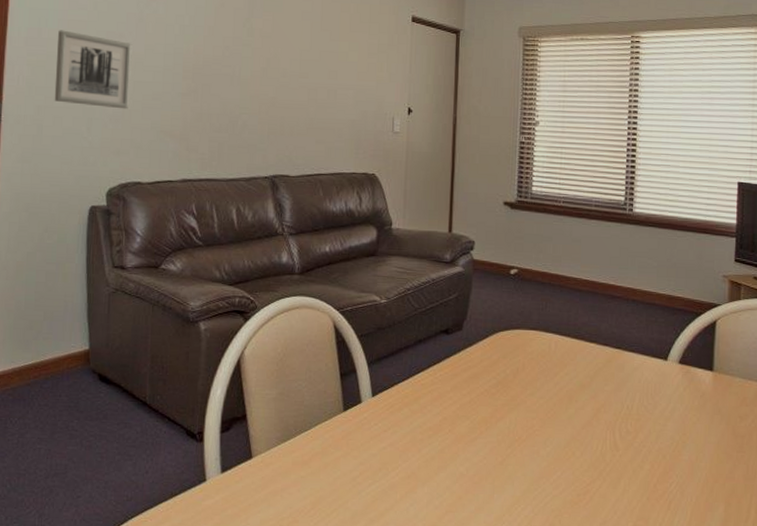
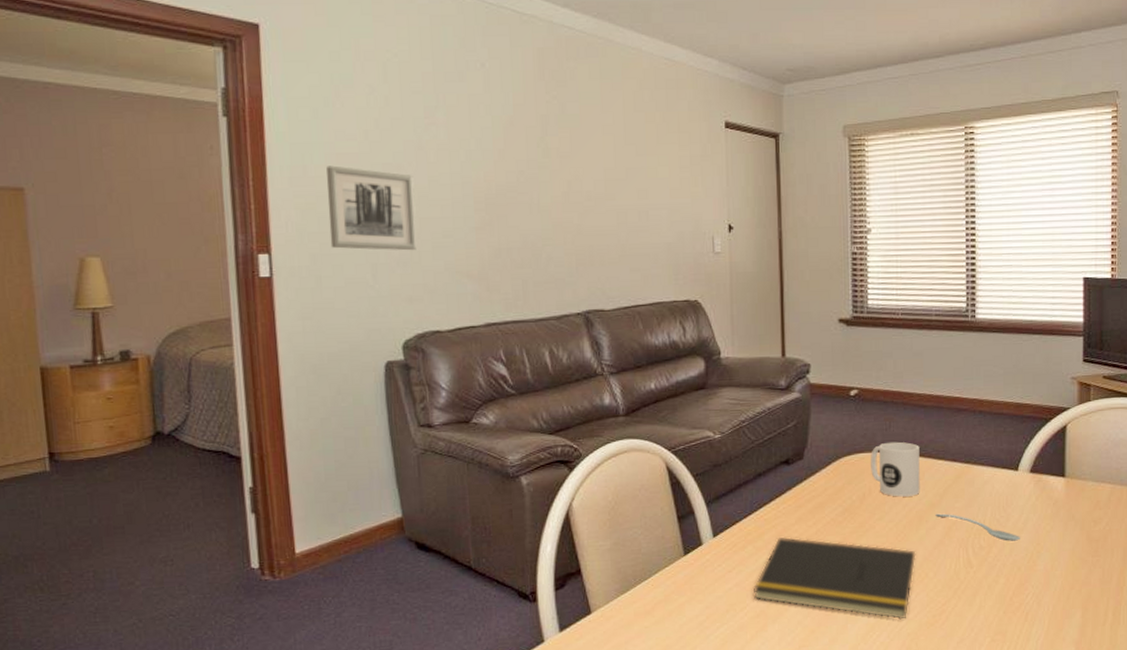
notepad: none [406,402,564,495] -> present [754,536,916,620]
mug: none [525,321,573,376] -> present [871,441,920,497]
spoon: none [585,394,667,429] -> present [935,513,1020,542]

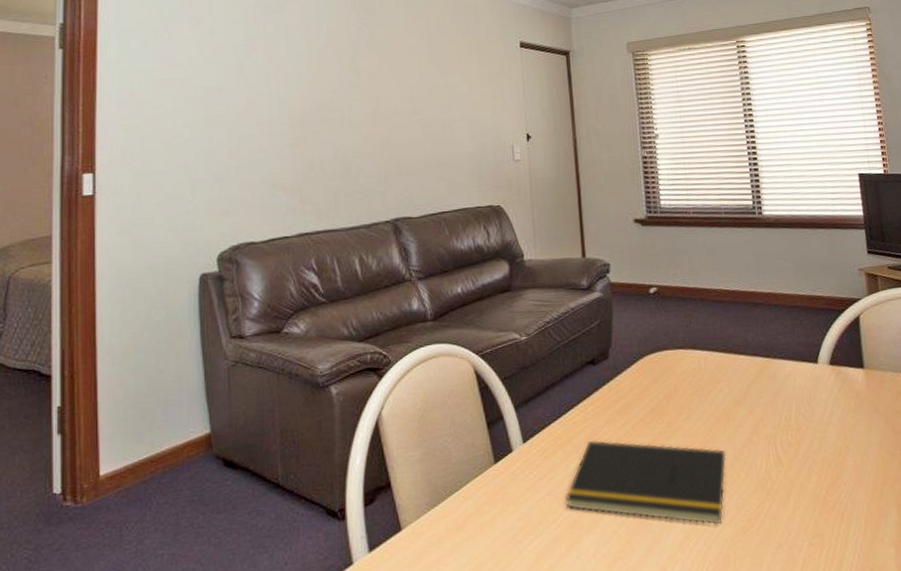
wall art: present [326,165,417,251] -> none [152,90,234,167]
mug: present [871,441,920,497] -> none [673,338,725,394]
spoon: present [935,513,1020,542] -> none [741,409,827,437]

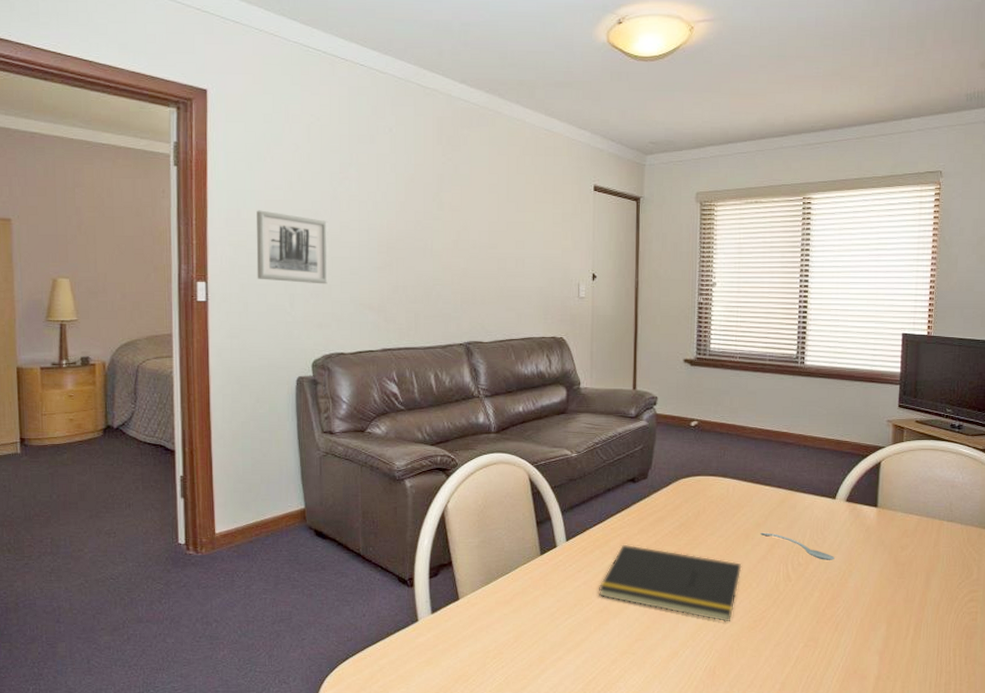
wall art: none [152,90,234,167] -> present [256,210,328,284]
spoon: none [741,409,827,437] -> present [760,532,835,560]

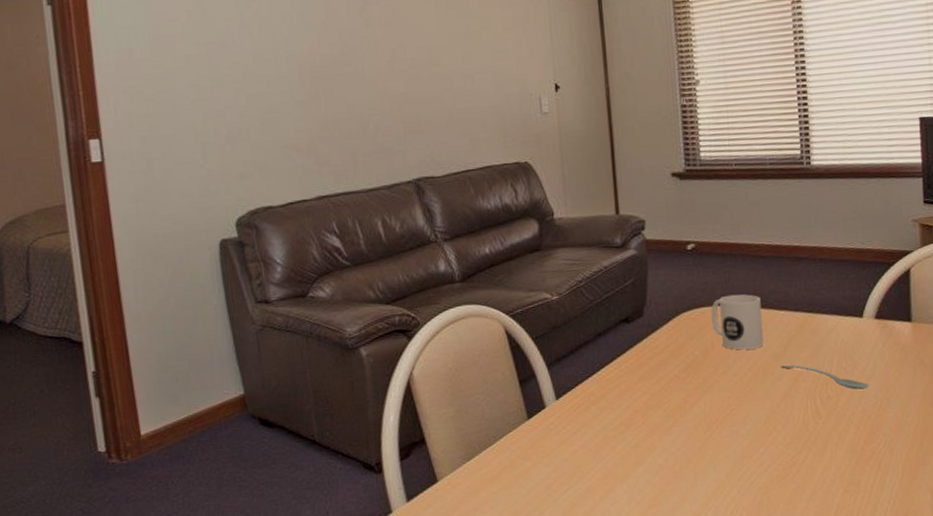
wall art: present [256,210,328,284] -> none [151,47,245,130]
notepad: present [599,544,742,622] -> none [600,395,763,475]
mug: none [706,468,749,516] -> present [711,294,764,350]

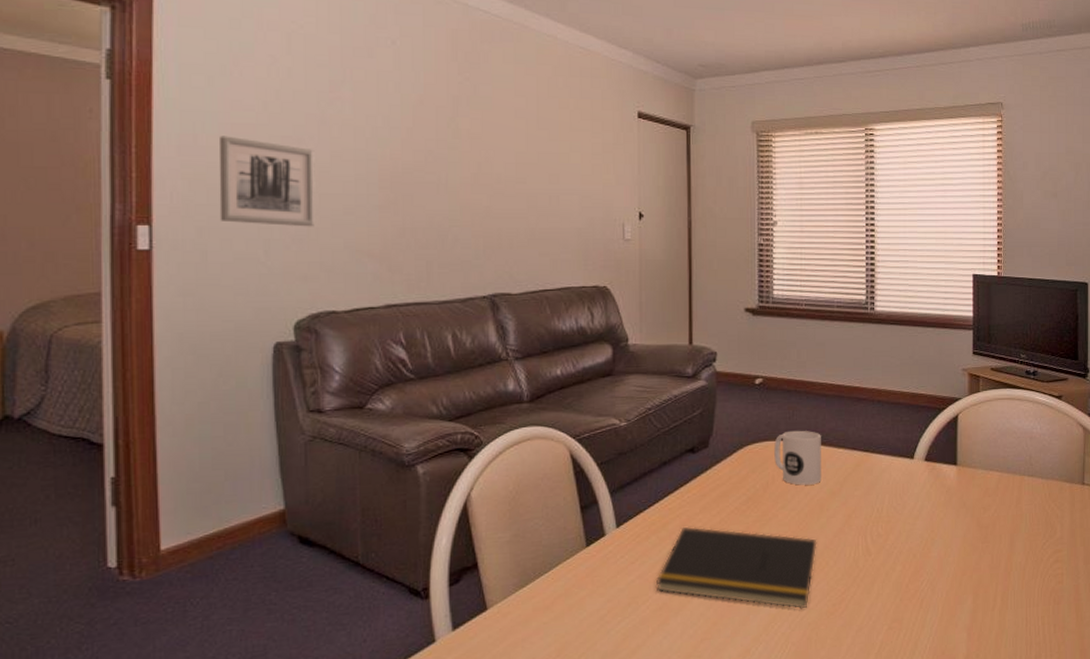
wall art: none [151,47,245,130] -> present [219,135,315,227]
notepad: none [600,395,763,475] -> present [656,526,817,609]
spoon: present [780,364,869,390] -> none [836,501,916,529]

